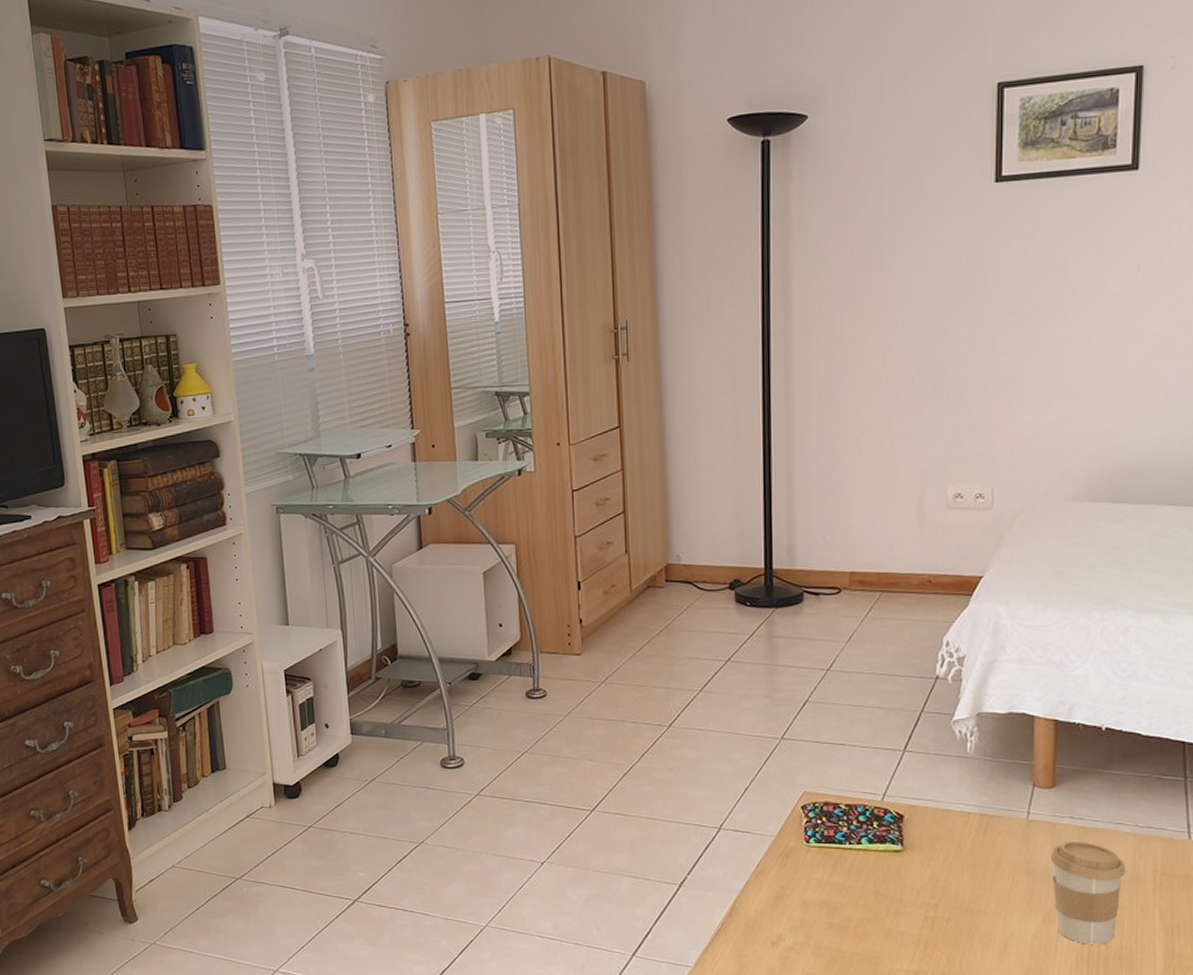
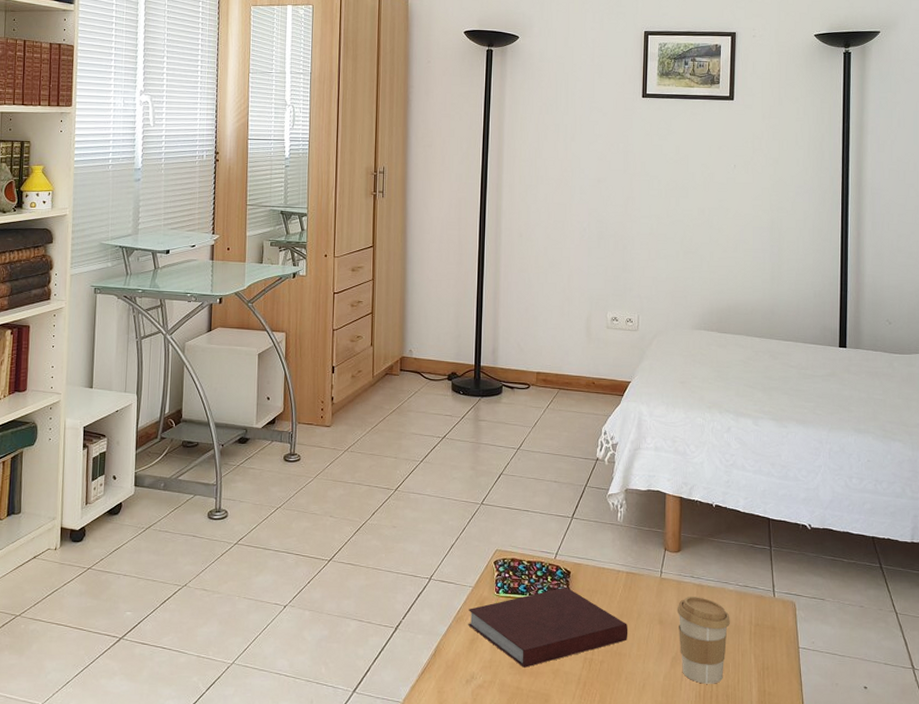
notebook: none [771,833,984,927] -> present [468,587,628,668]

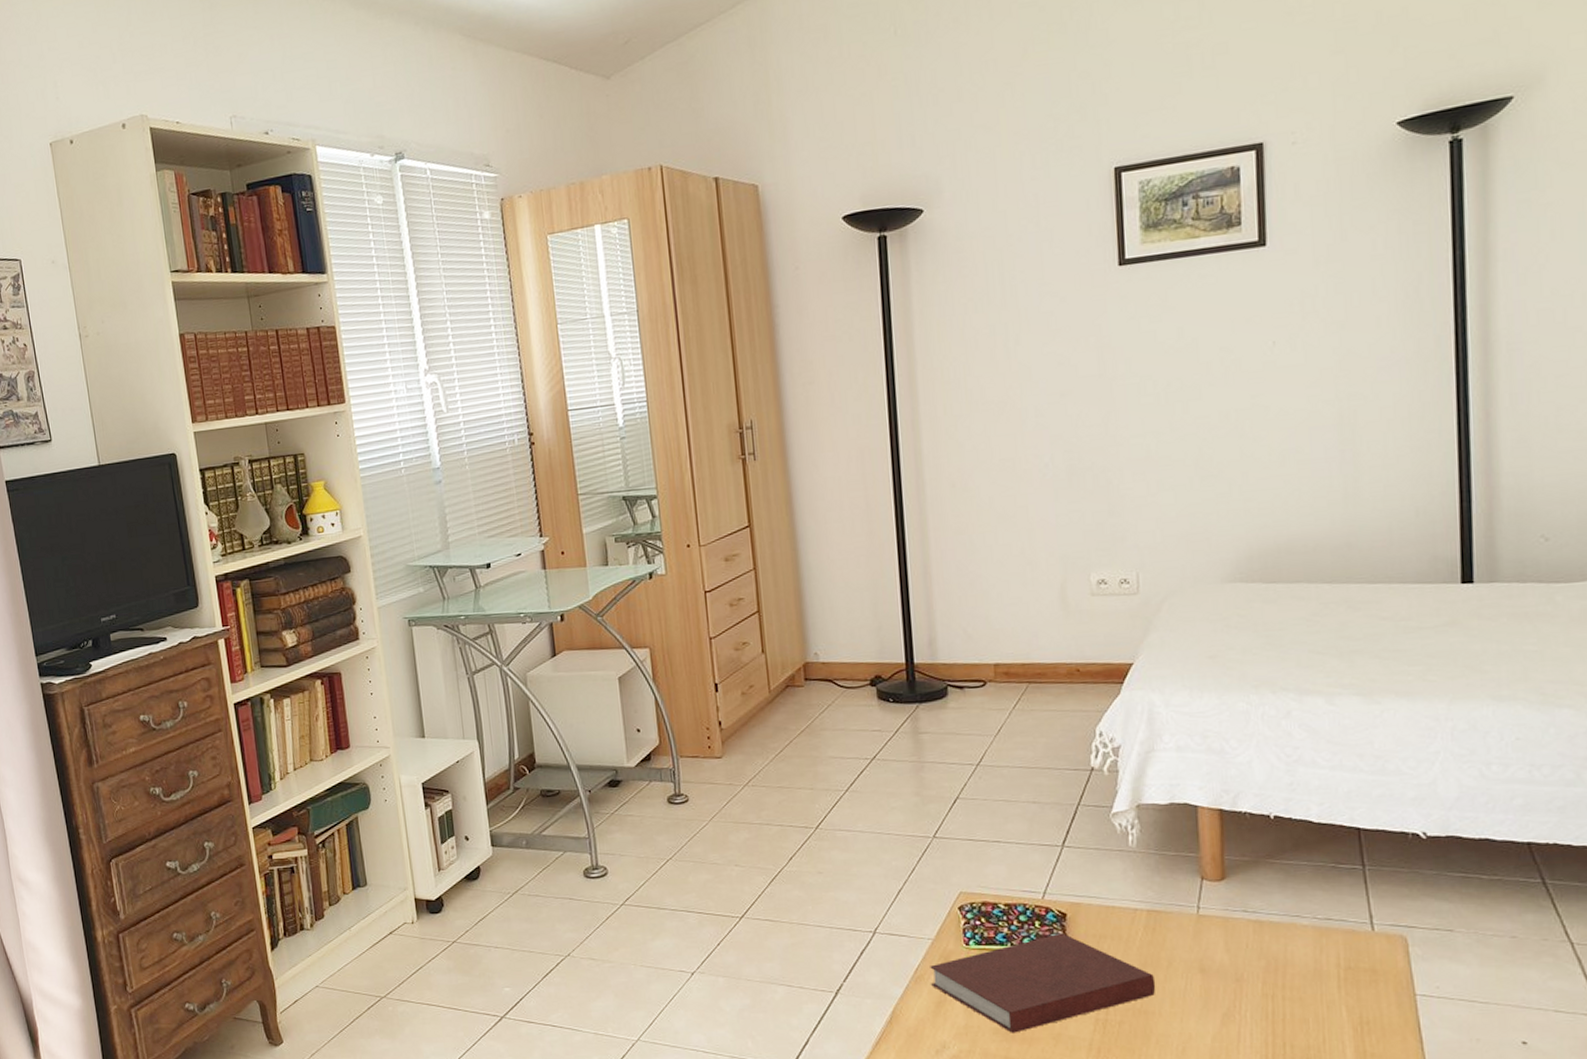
coffee cup: present [677,596,730,684] -> none [1225,935,1307,1045]

